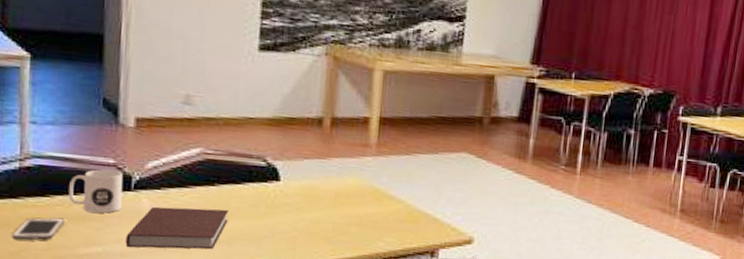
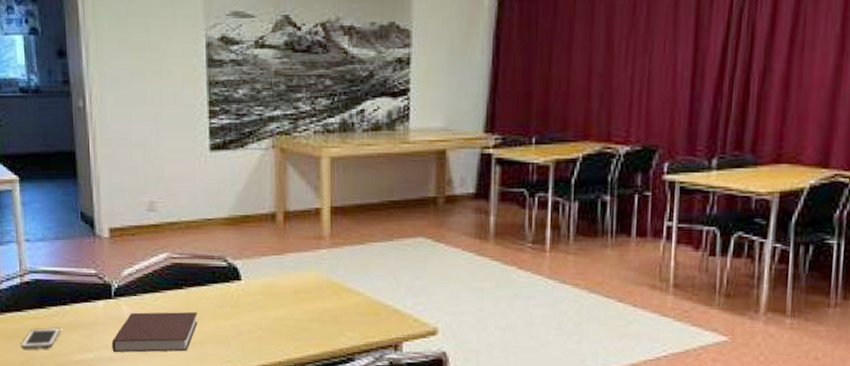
mug: present [69,169,123,213] -> none [61,279,106,321]

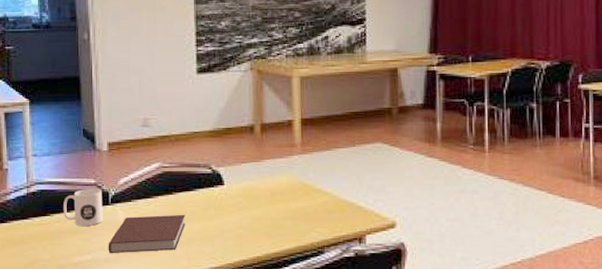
cell phone: present [21,327,60,350] -> none [25,233,62,254]
mug: none [61,279,106,321] -> present [63,188,103,226]

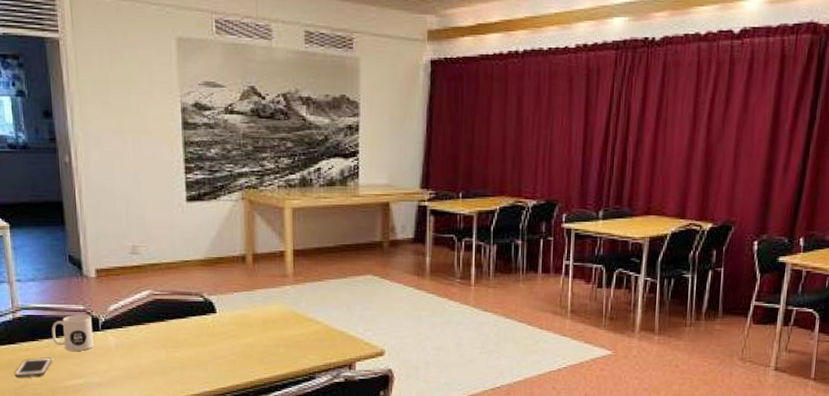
cell phone: none [25,233,62,254] -> present [14,357,52,378]
notebook: present [108,214,185,254] -> none [100,340,178,378]

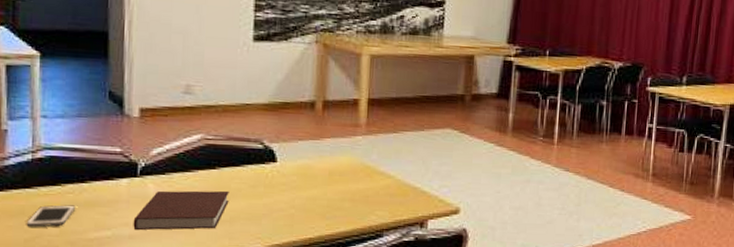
mug: present [52,314,94,351] -> none [79,157,130,199]
notebook: none [100,340,178,378] -> present [133,190,229,231]

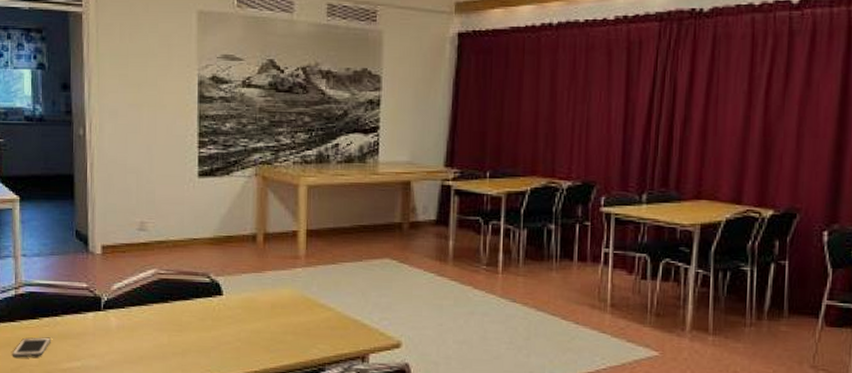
notebook: present [133,190,229,231] -> none [99,323,181,362]

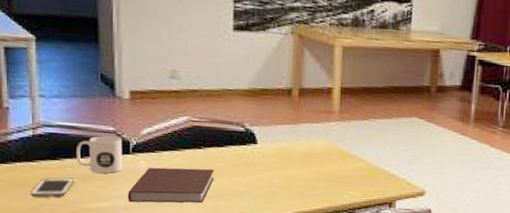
mug: none [53,292,95,332] -> present [77,135,123,174]
notebook: none [99,323,181,362] -> present [128,167,214,203]

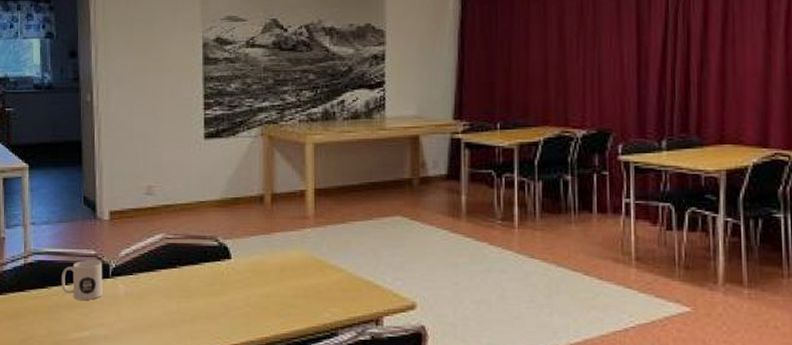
cell phone: present [30,177,74,197] -> none [21,306,59,329]
notebook: present [128,167,214,203] -> none [107,289,190,331]

